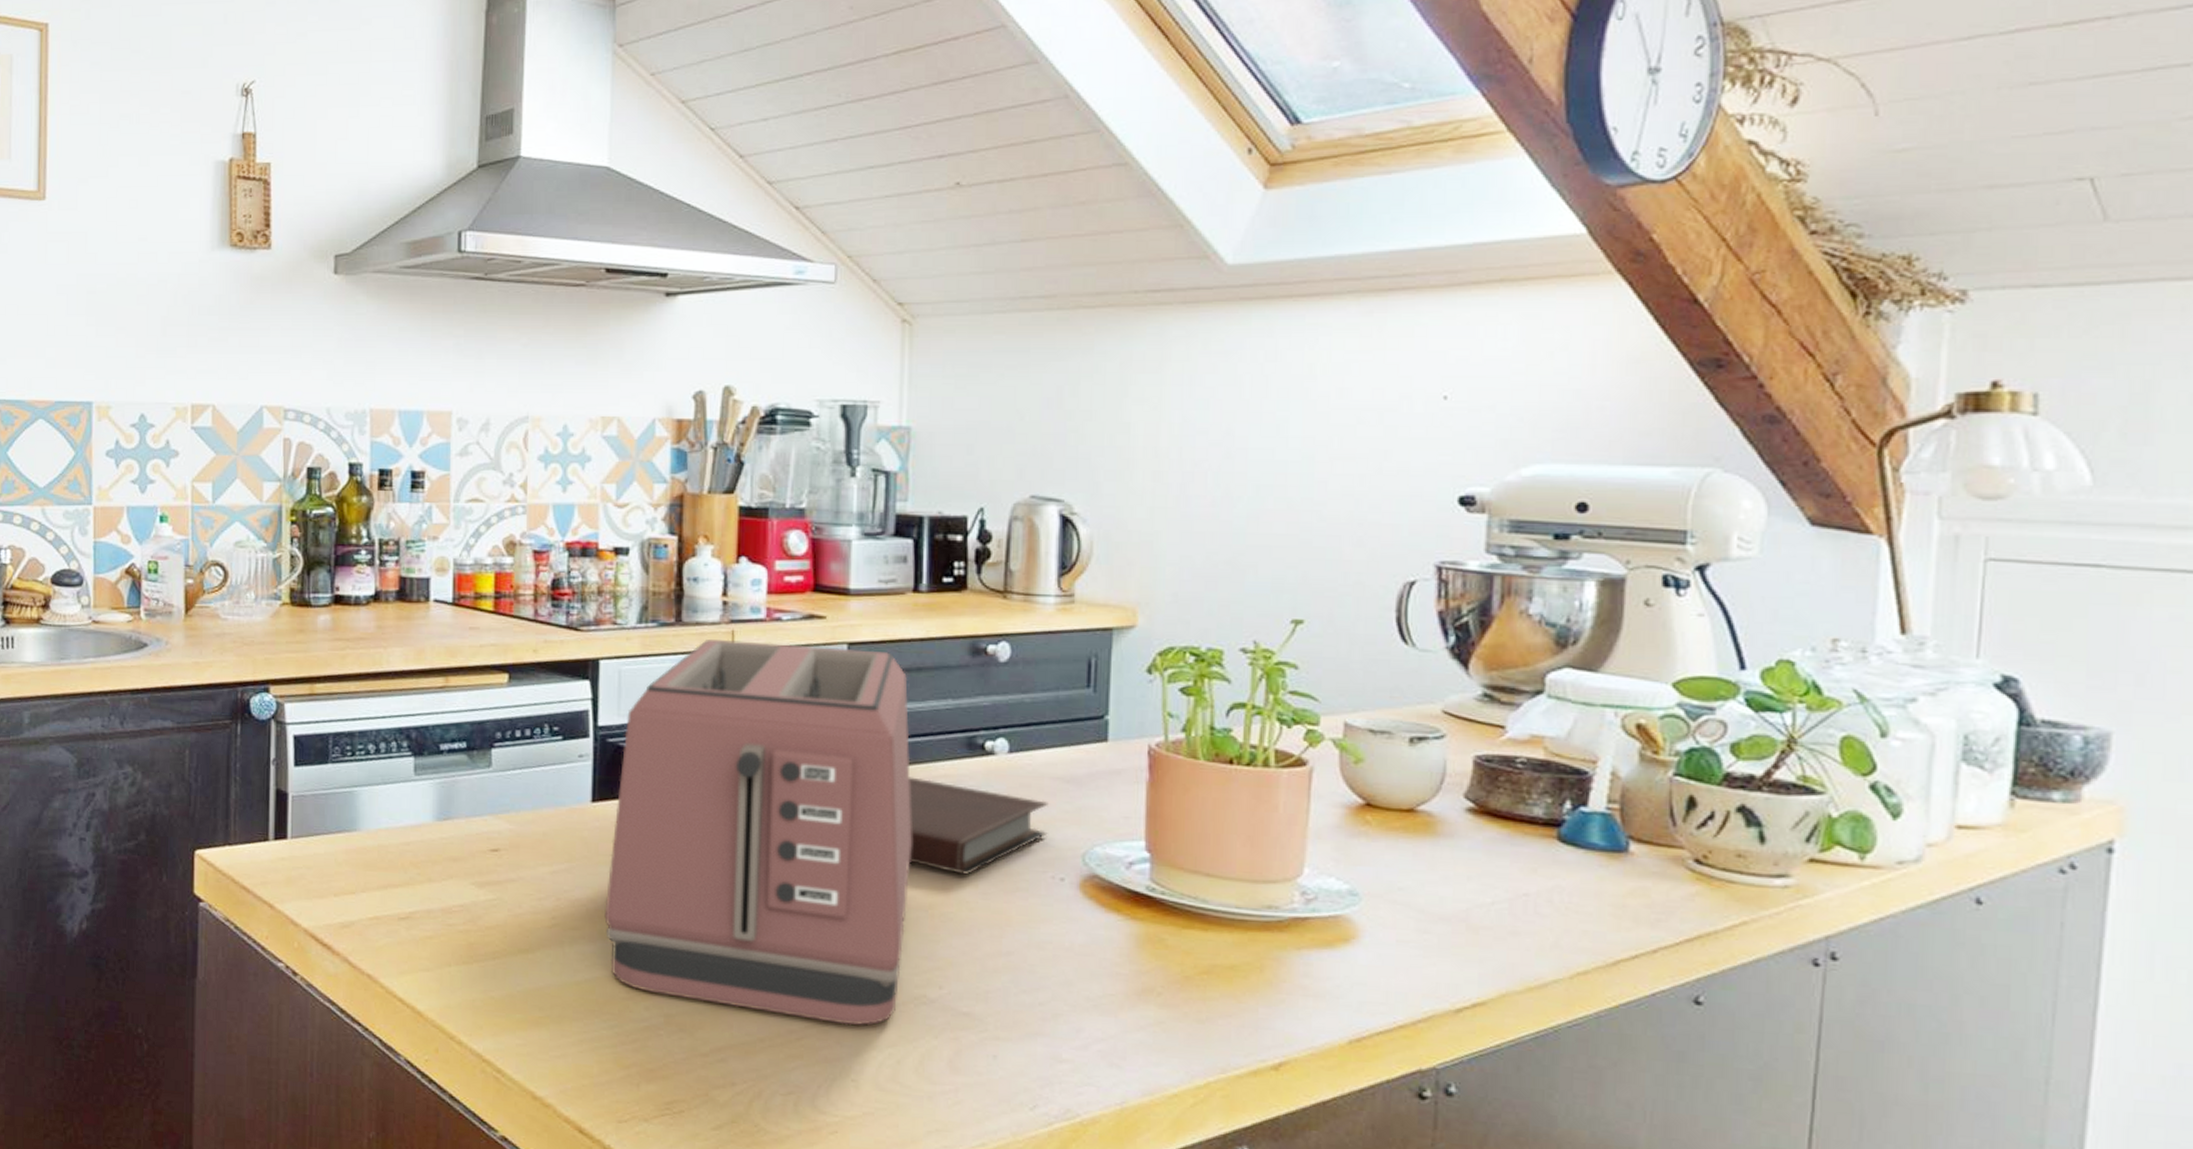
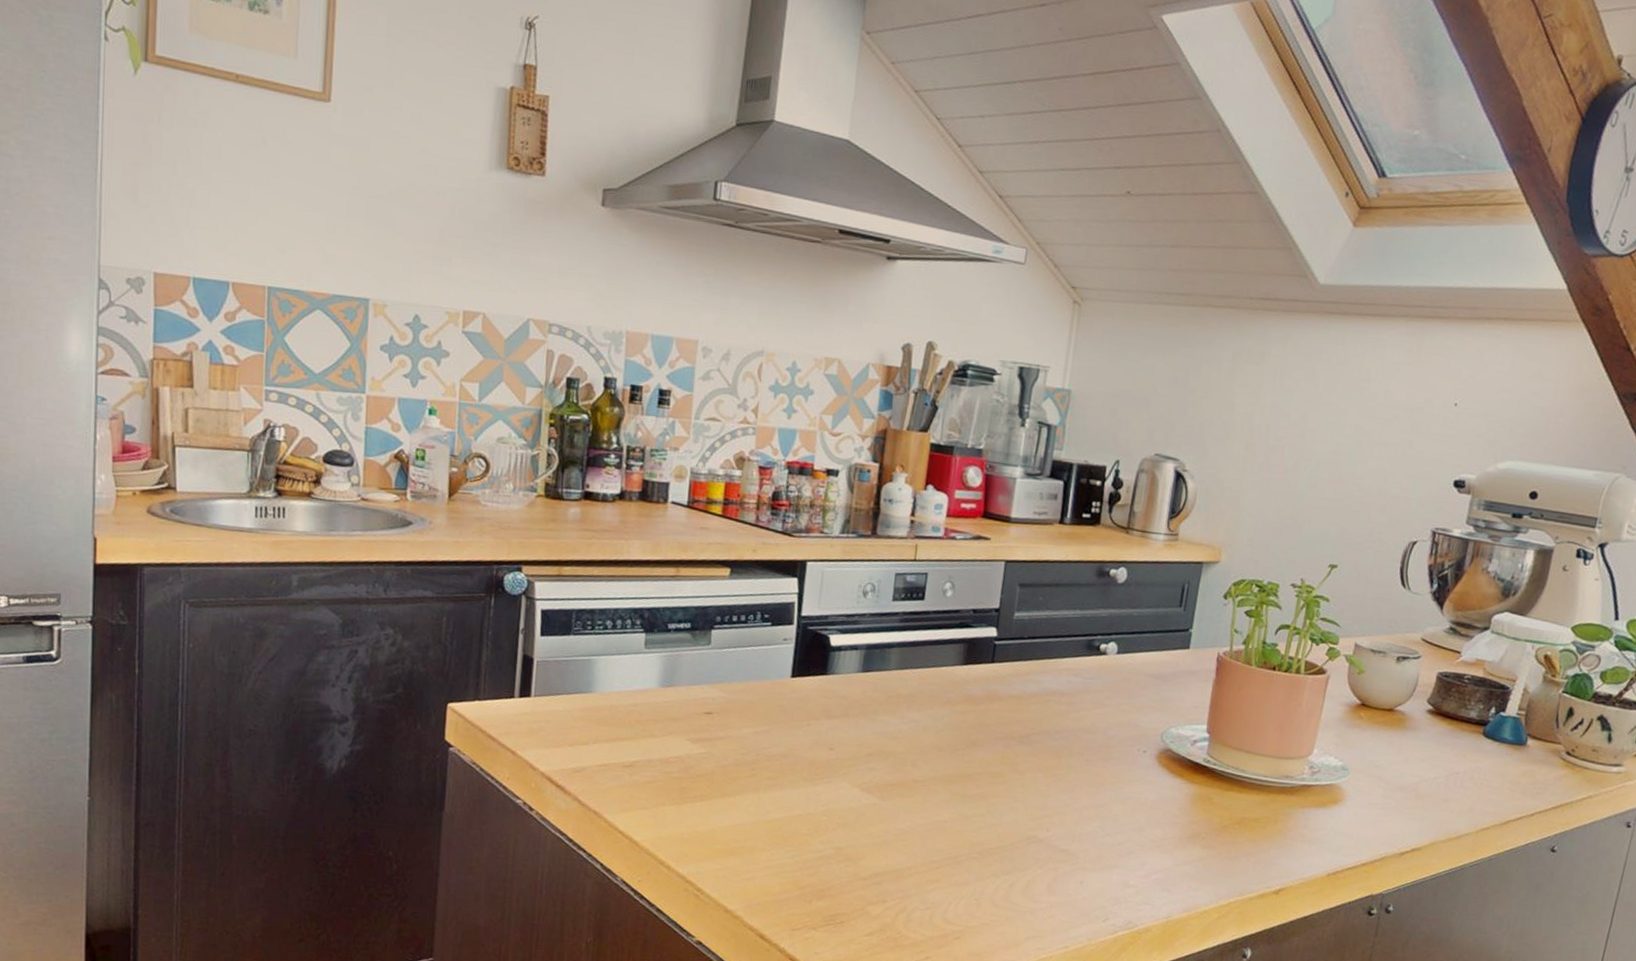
toaster: present [604,639,912,1026] -> none [794,550,1048,858]
notebook: present [908,777,1049,875] -> none [1034,669,1142,746]

